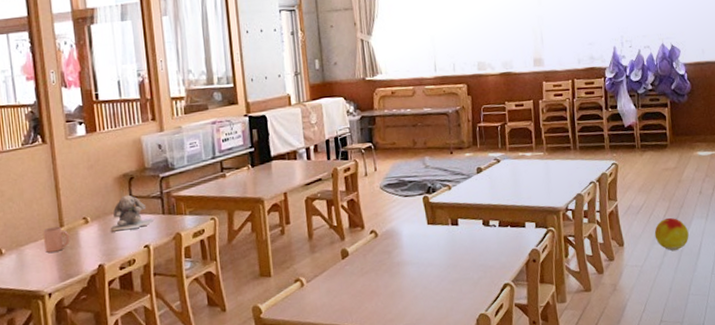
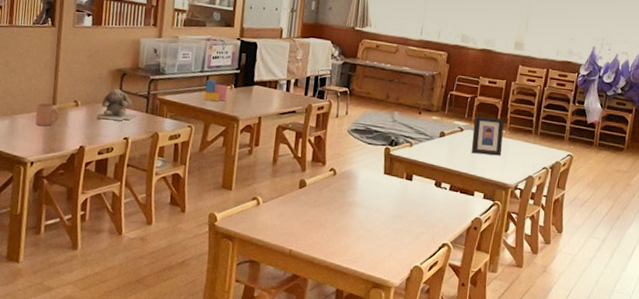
toy blocks: none [221,164,246,187] -> present [204,79,228,102]
picture frame: none [508,141,545,183] -> present [471,116,504,156]
toy ball: present [654,217,689,251] -> none [593,216,626,248]

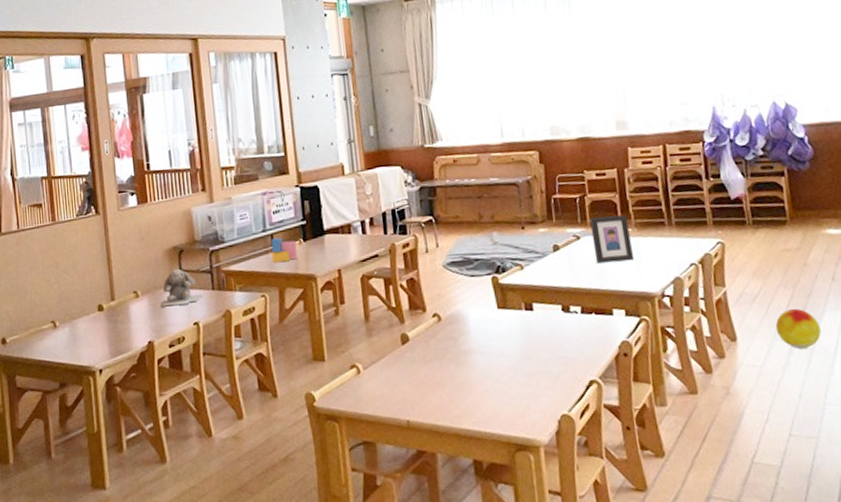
cup: present [35,102,60,126] -> none [95,299,121,327]
toy ball: none [593,216,626,248] -> present [775,308,821,349]

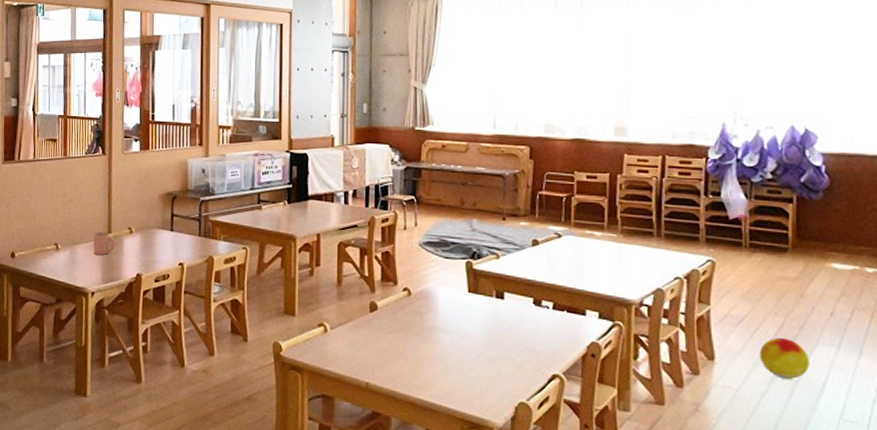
cup: none [95,299,121,327] -> present [93,231,115,255]
stuffed animal: present [160,268,204,307] -> none [150,212,191,246]
toy blocks: present [271,238,298,263] -> none [256,197,281,220]
picture frame: present [589,215,635,264] -> none [574,219,616,266]

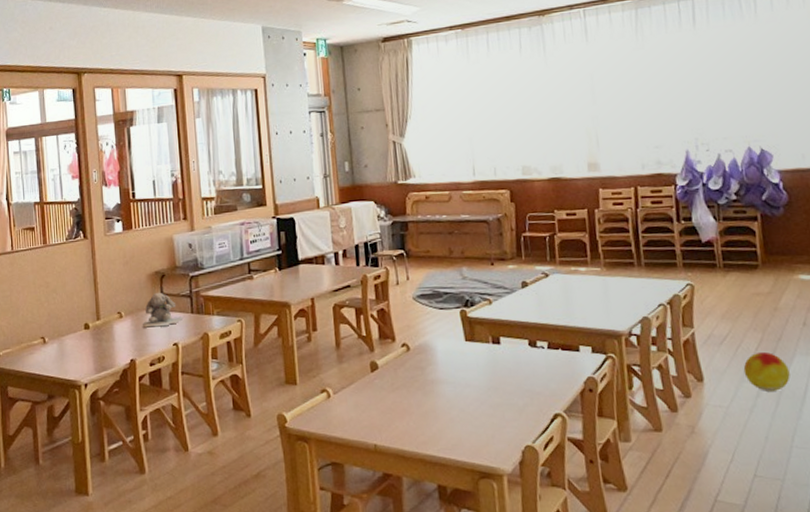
cup: present [93,231,115,255] -> none [82,319,106,344]
stuffed animal: none [150,212,191,246] -> present [142,292,184,328]

